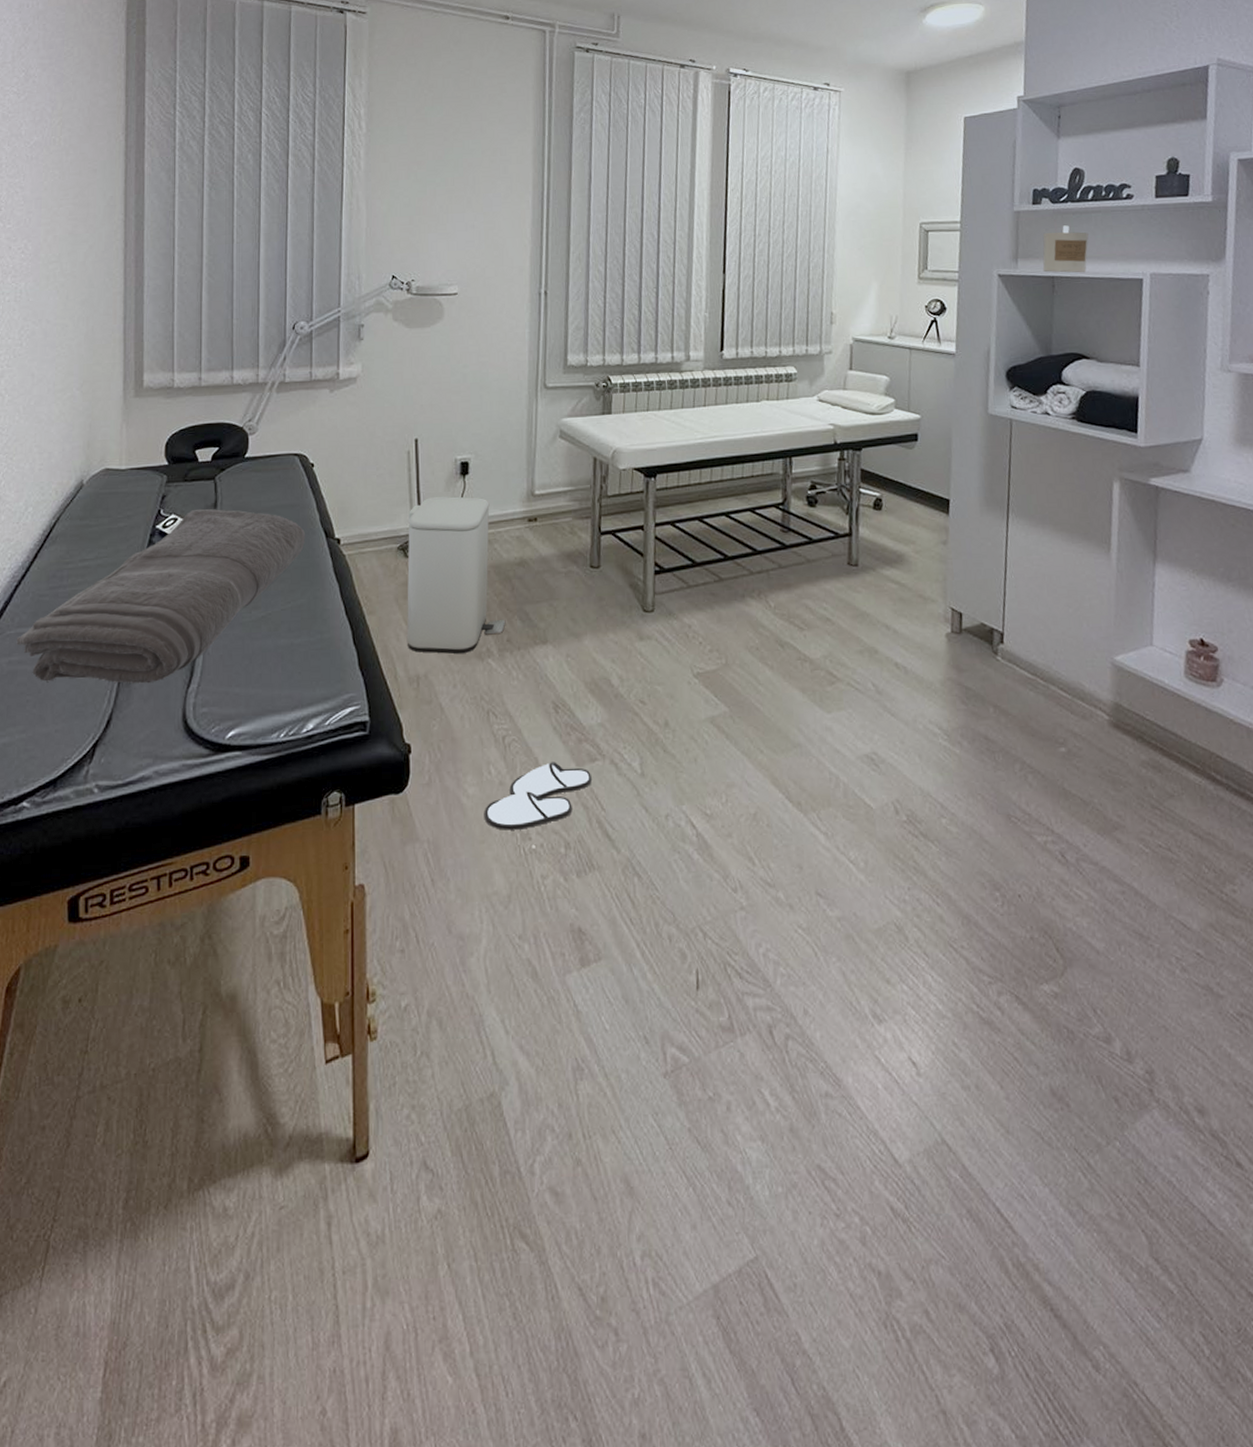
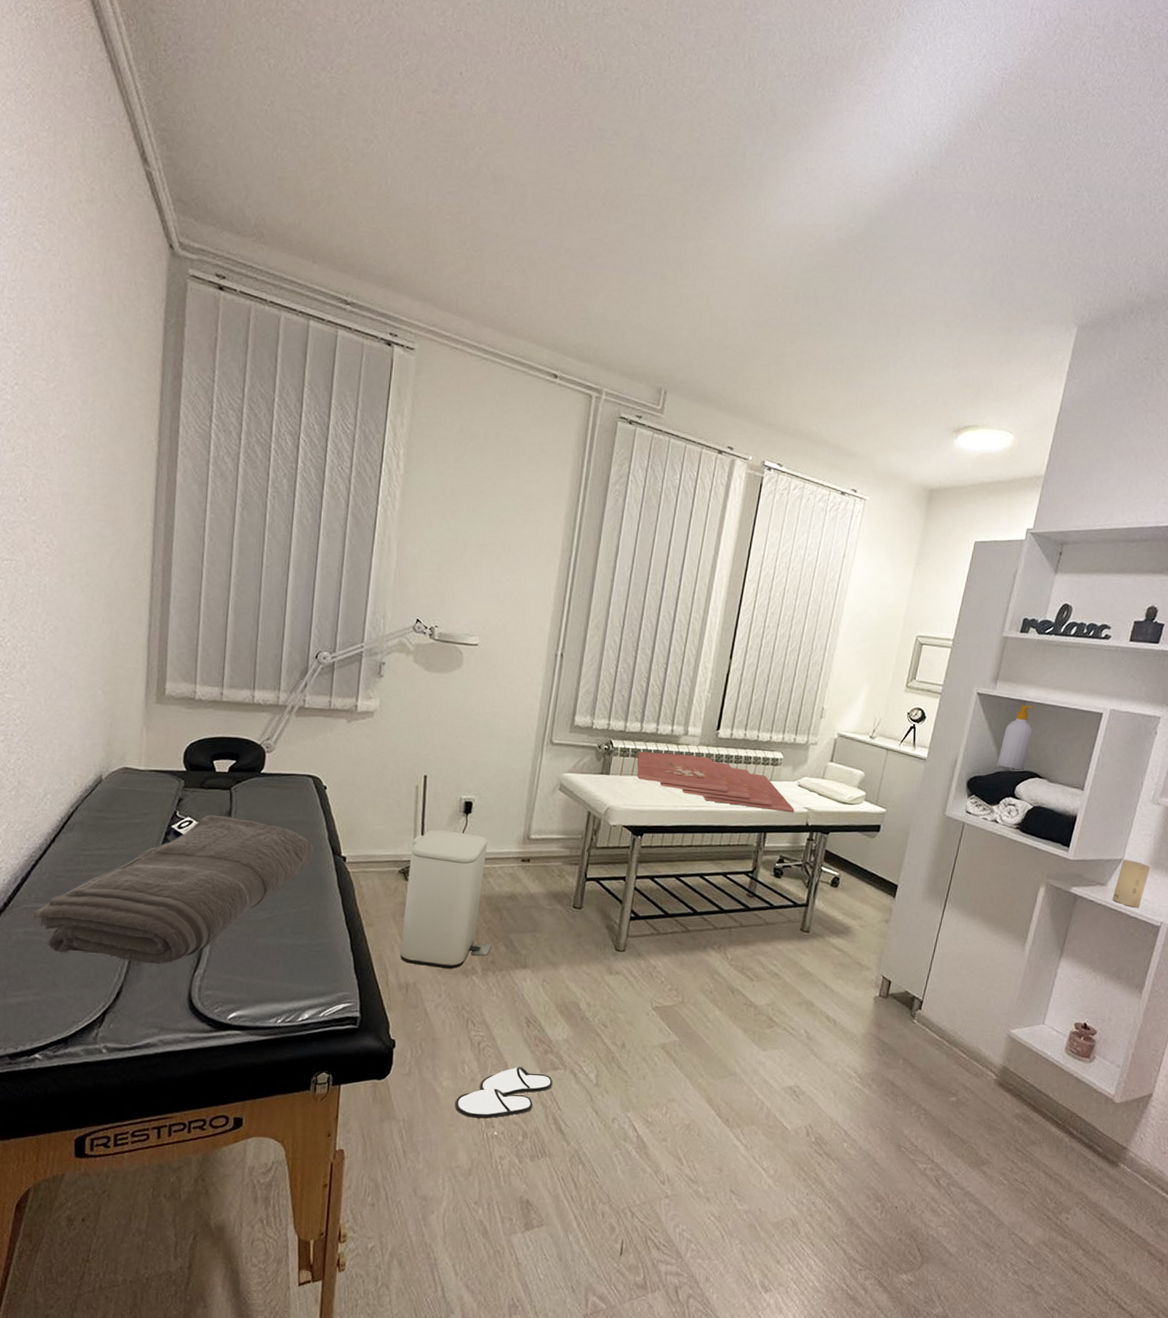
towel: none [637,381,819,432] -> present [636,750,795,813]
soap bottle: none [1035,281,1068,354] -> present [997,704,1034,770]
candle: present [1042,225,1089,273] -> none [1017,655,1065,701]
candle: none [1200,439,1238,494] -> present [1112,859,1151,908]

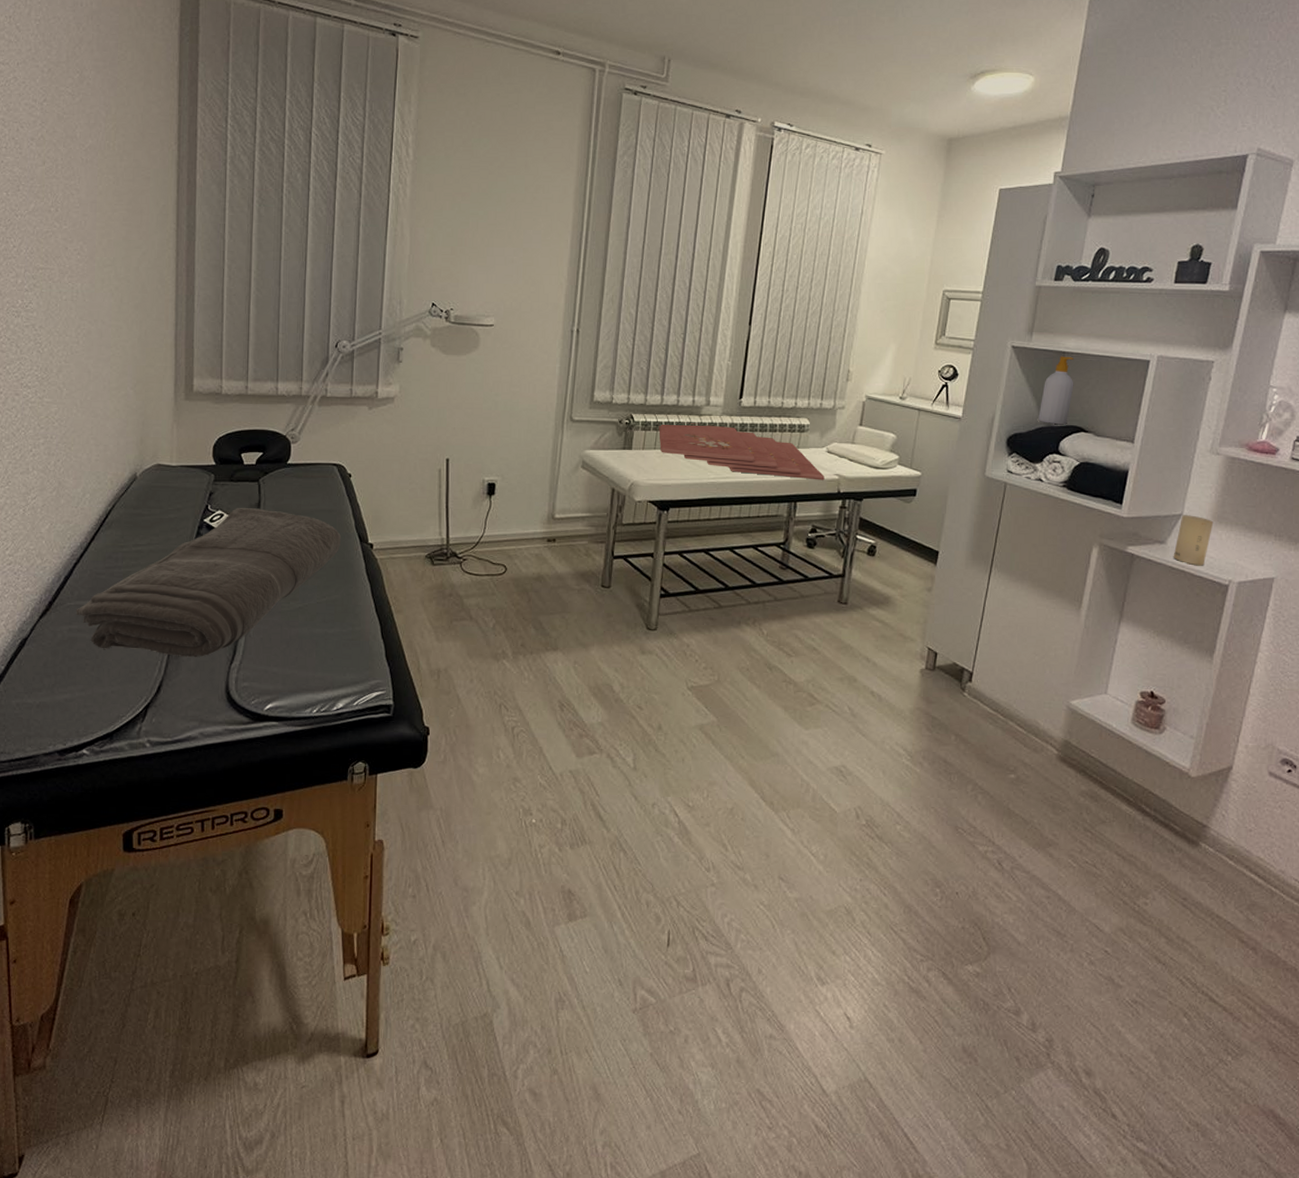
pedal bin: present [400,829,492,969] -> none [430,512,521,653]
slippers: present [454,1066,553,1119] -> none [491,752,589,806]

